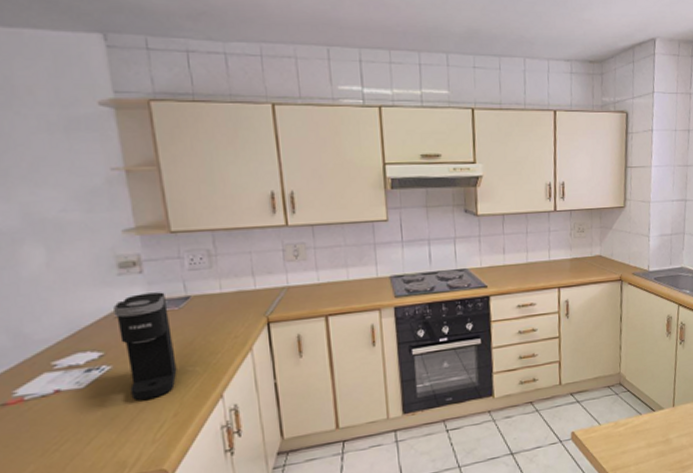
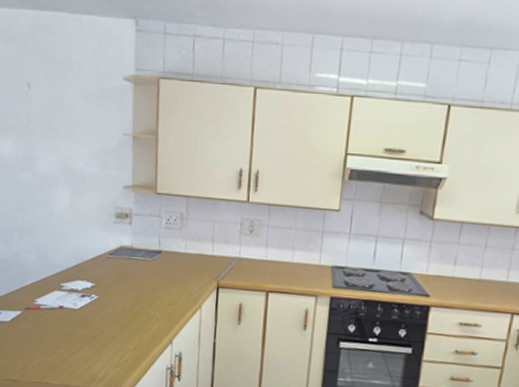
coffee maker: present [113,292,177,401] -> none [107,241,144,331]

